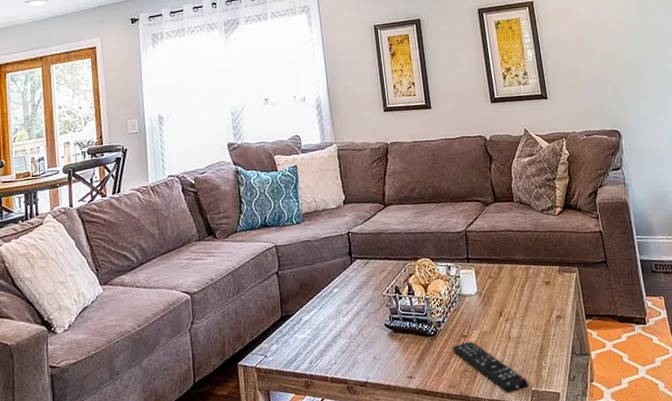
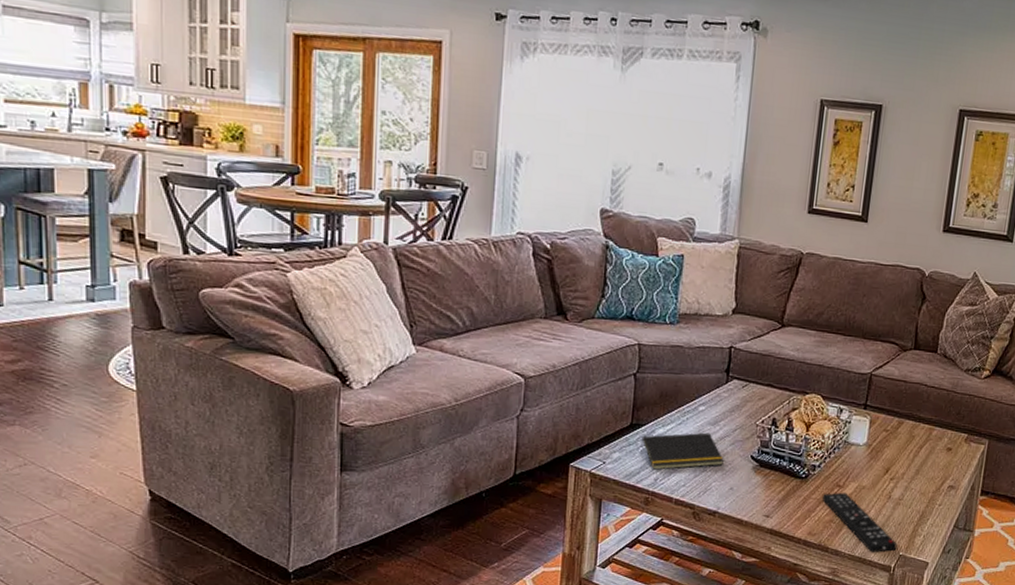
notepad: none [292,311,364,354] -> present [641,432,725,470]

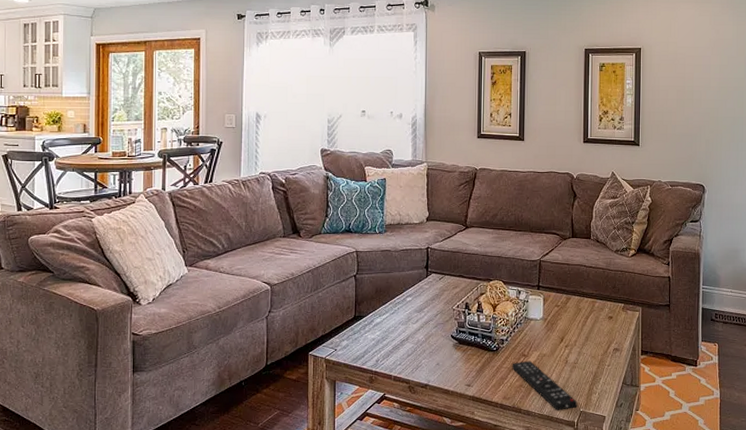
notepad: present [641,432,725,470] -> none [364,319,431,353]

